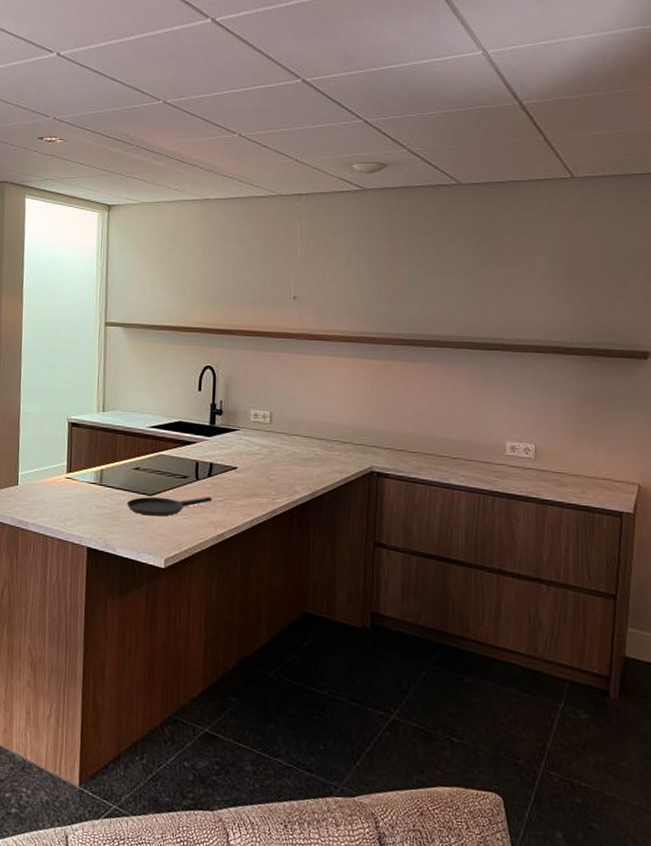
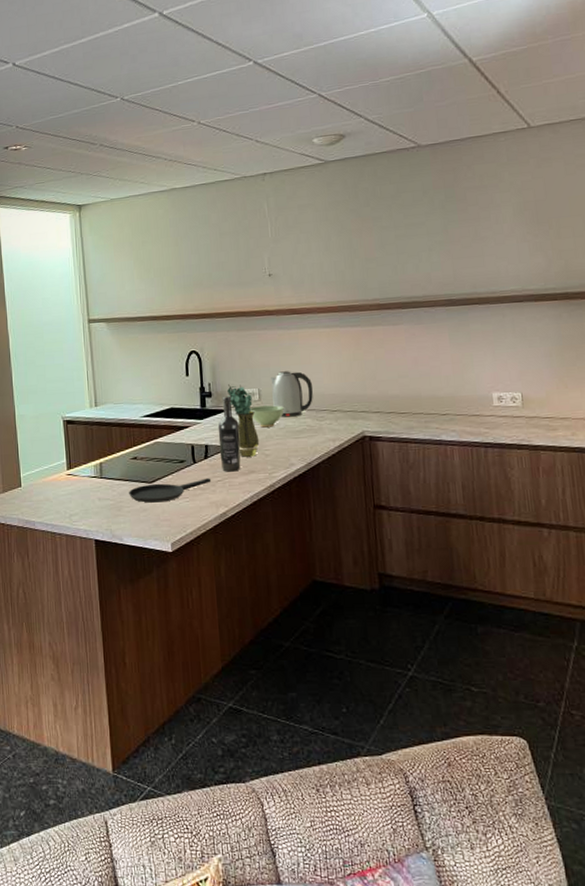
wine bottle: none [223,415,247,493] -> present [217,395,241,472]
vase: none [239,404,266,480] -> present [227,384,260,457]
bowl: none [259,429,294,452] -> present [249,405,284,428]
kettle: none [282,397,325,444] -> present [271,371,313,418]

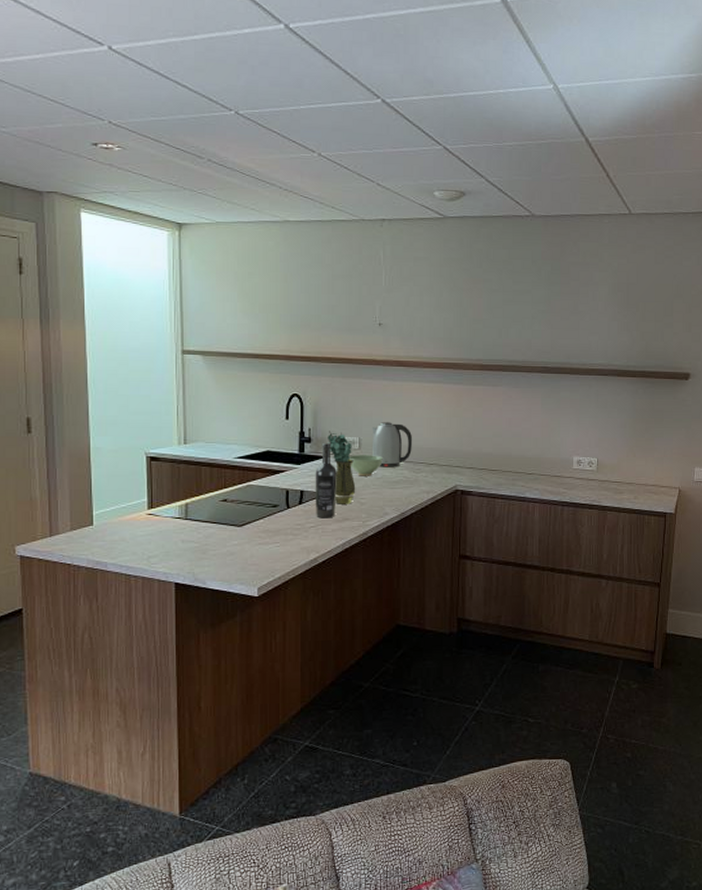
frying pan: present [129,478,212,503] -> none [216,524,304,547]

